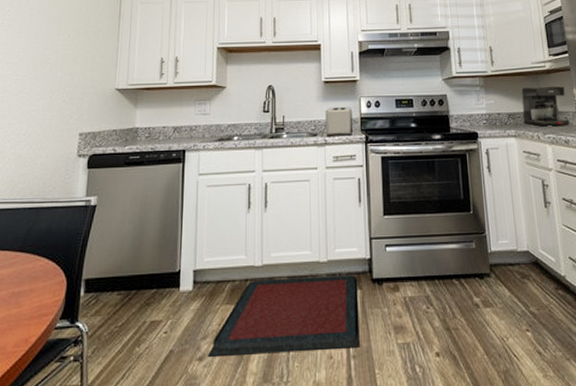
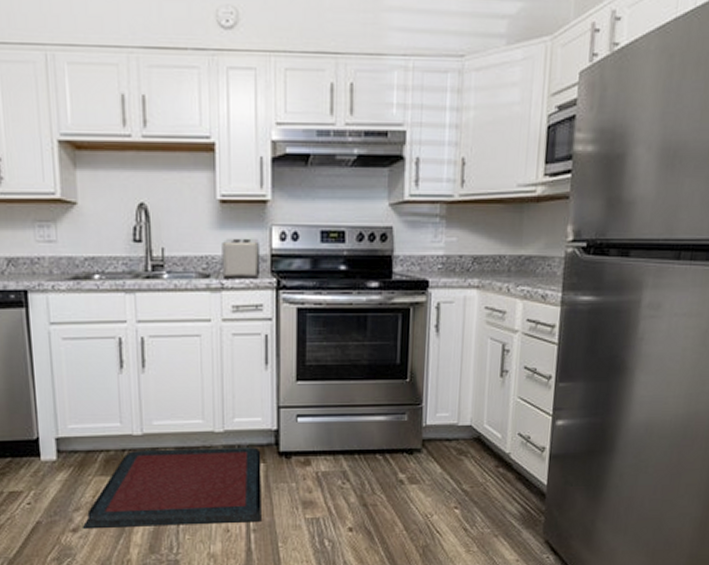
coffee maker: present [521,87,570,127] -> none [492,221,556,276]

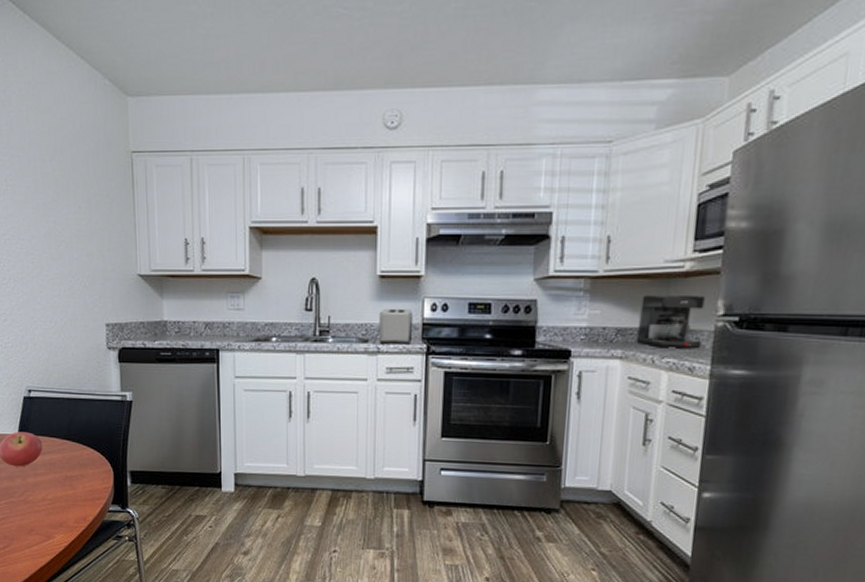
doormat: present [82,447,261,528] -> none [251,488,406,563]
coffee maker: none [492,221,556,276] -> present [636,295,705,349]

